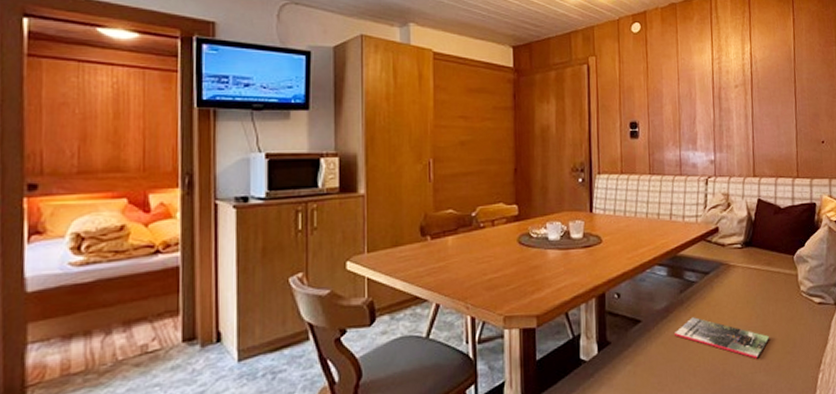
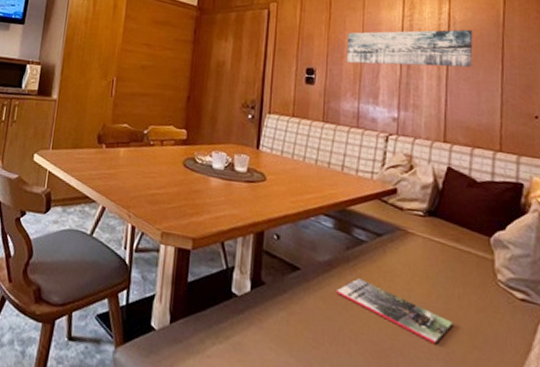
wall art: none [665,67,772,111] -> present [346,29,473,68]

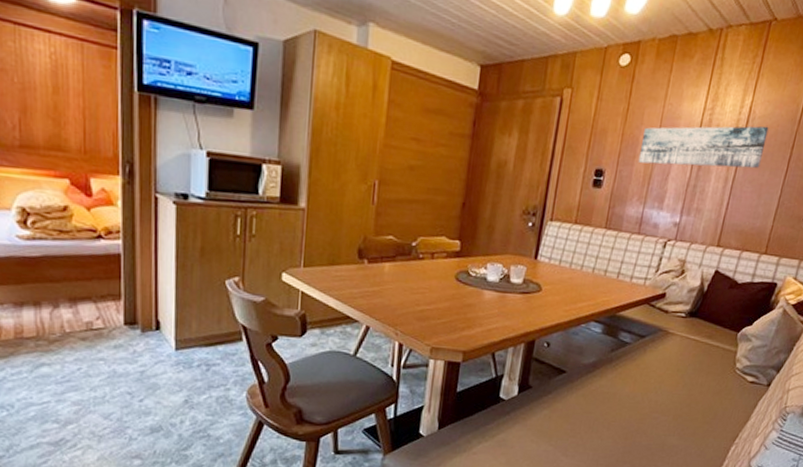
magazine: present [335,278,453,344] -> none [596,376,692,424]

